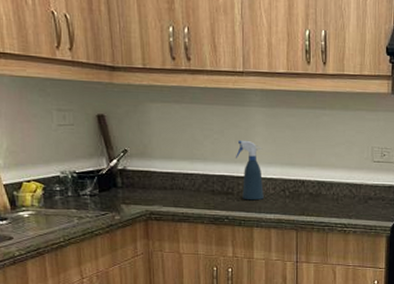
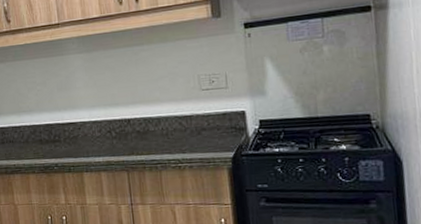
spray bottle: present [235,140,264,201] -> none [58,87,91,146]

